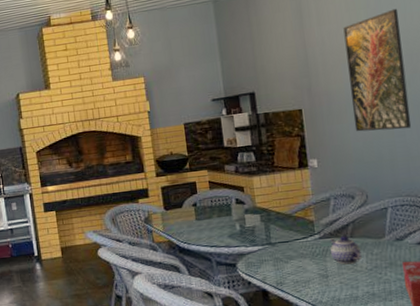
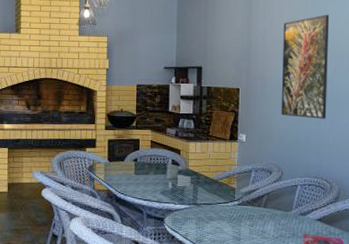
teapot: present [329,236,362,265] -> none [246,205,271,231]

